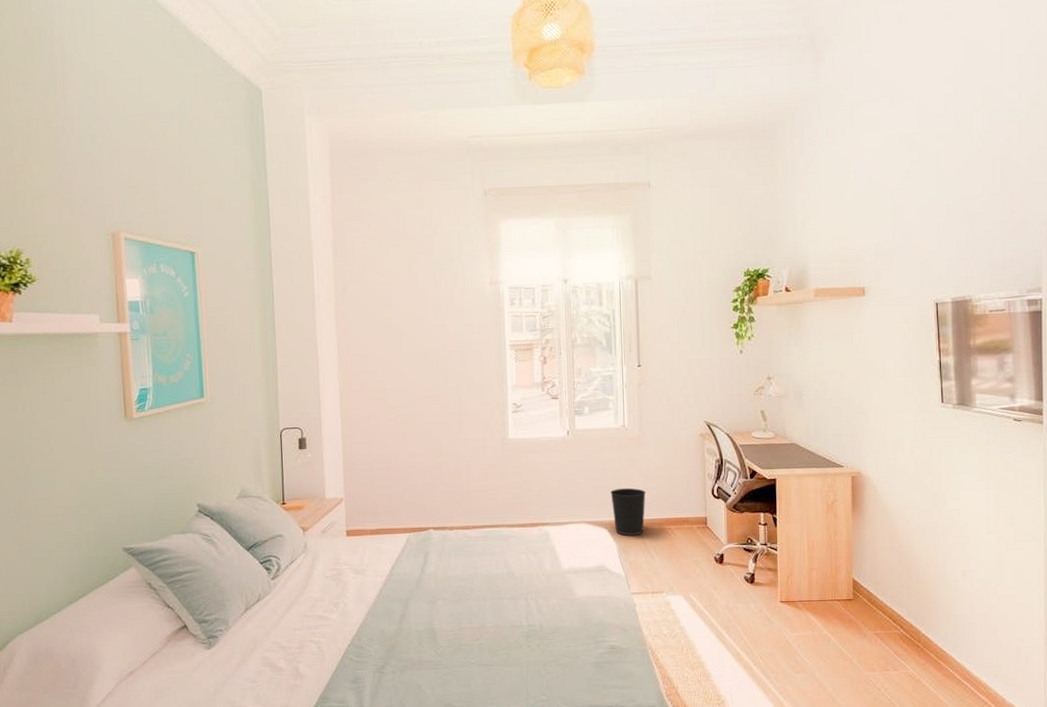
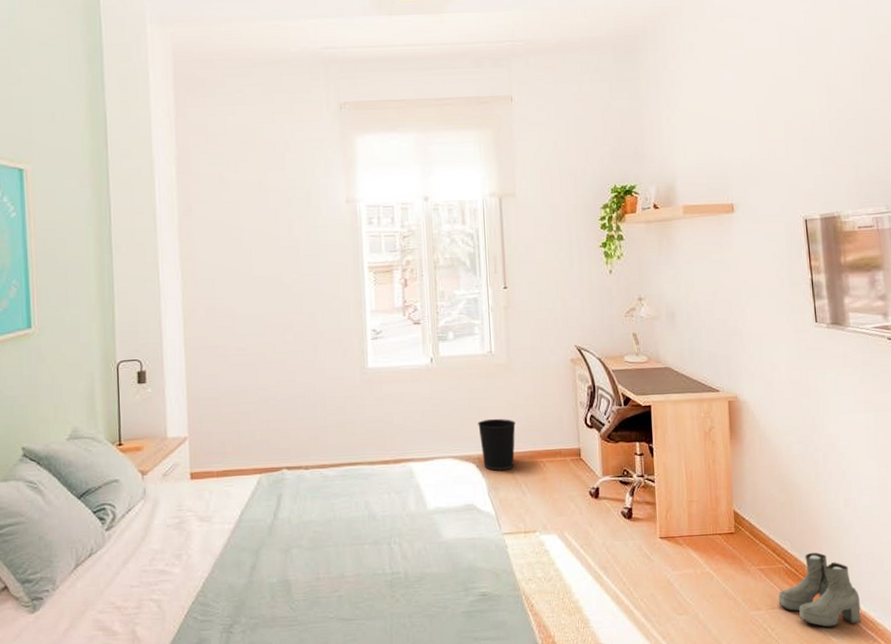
boots: none [892,620,973,690] -> present [778,553,861,627]

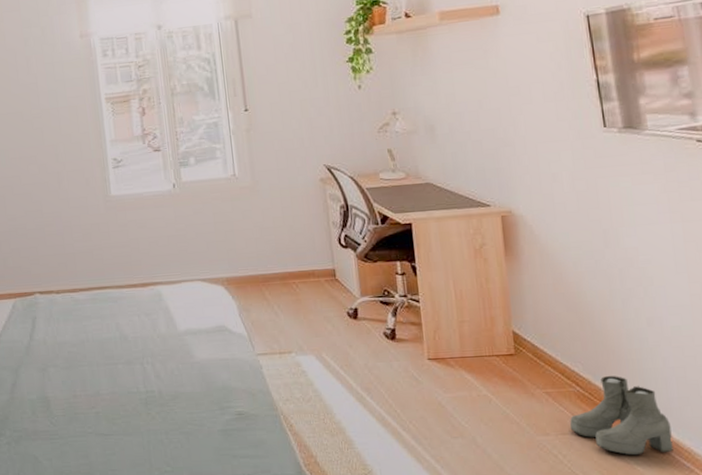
wastebasket: present [478,418,516,471] -> none [225,241,265,293]

